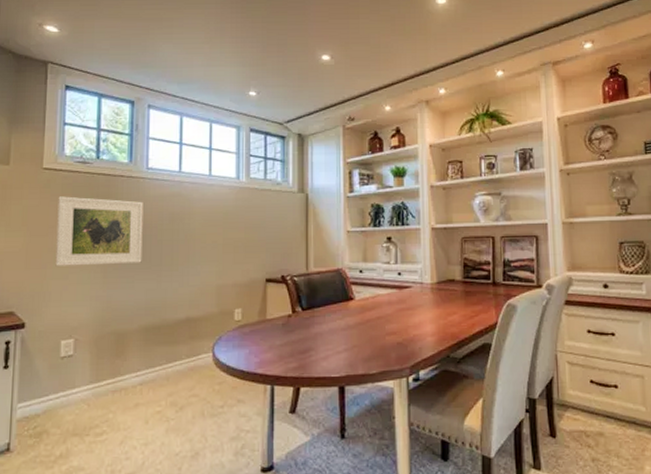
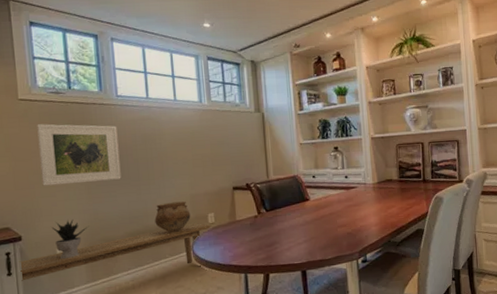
bench: none [18,318,237,376] -> present [18,222,211,281]
potted plant: none [59,307,99,353] -> present [51,220,88,260]
ceramic pot: none [173,292,215,330] -> present [154,201,191,234]

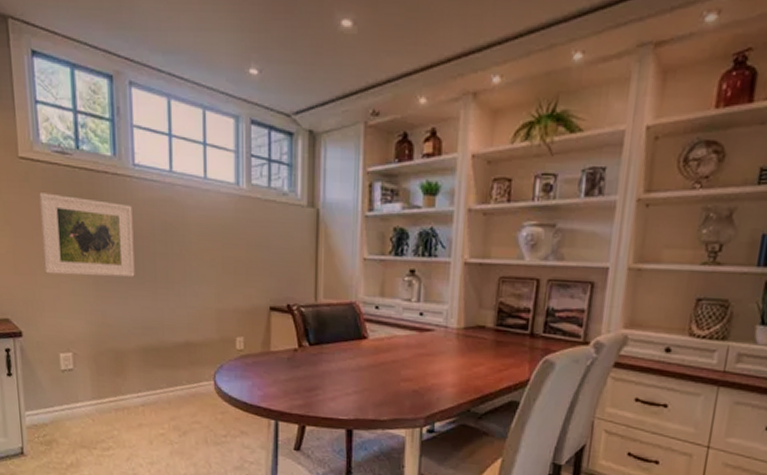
bench: present [18,222,211,281] -> none [19,345,239,404]
potted plant: present [51,220,88,260] -> none [54,319,95,367]
ceramic pot: present [154,201,191,234] -> none [172,315,215,356]

